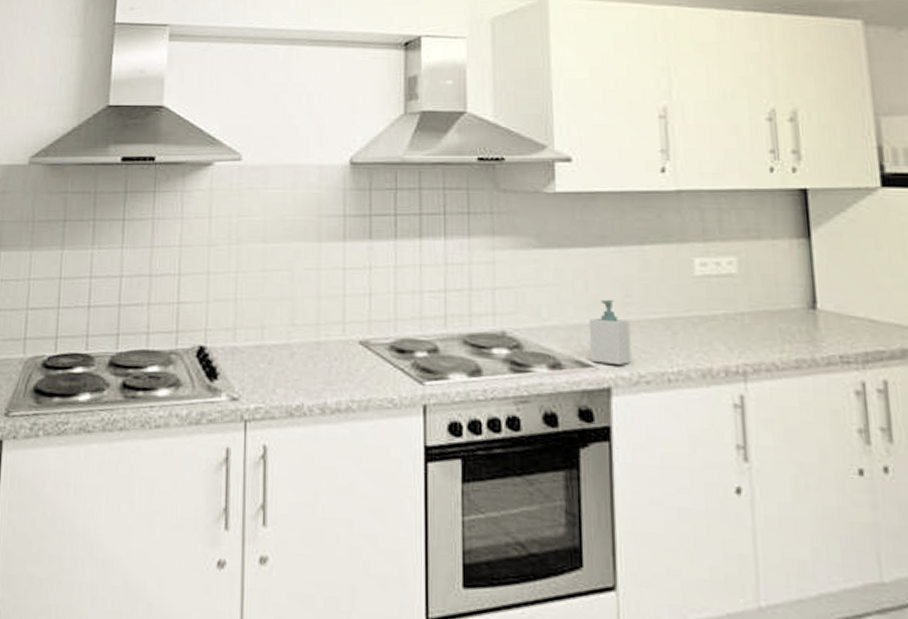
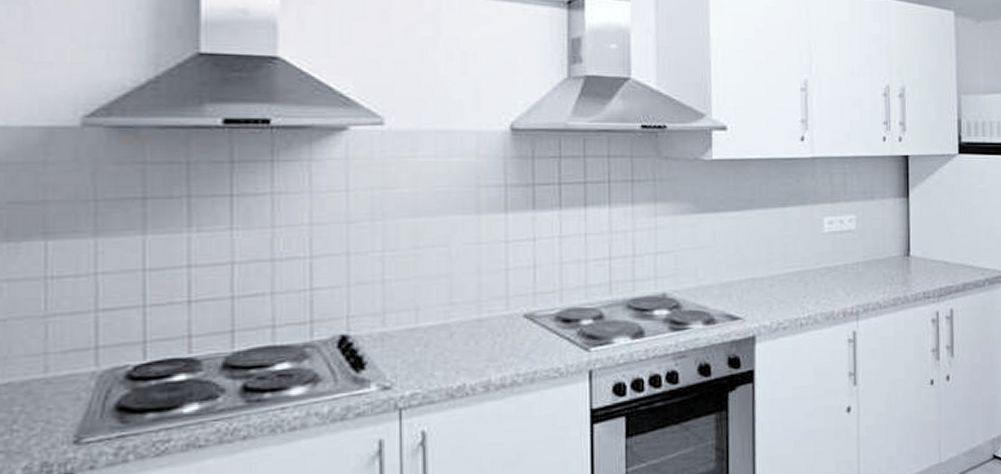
soap bottle: present [588,299,632,366] -> none [738,257,772,316]

